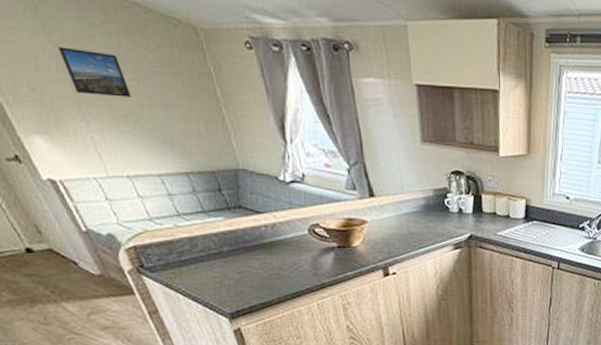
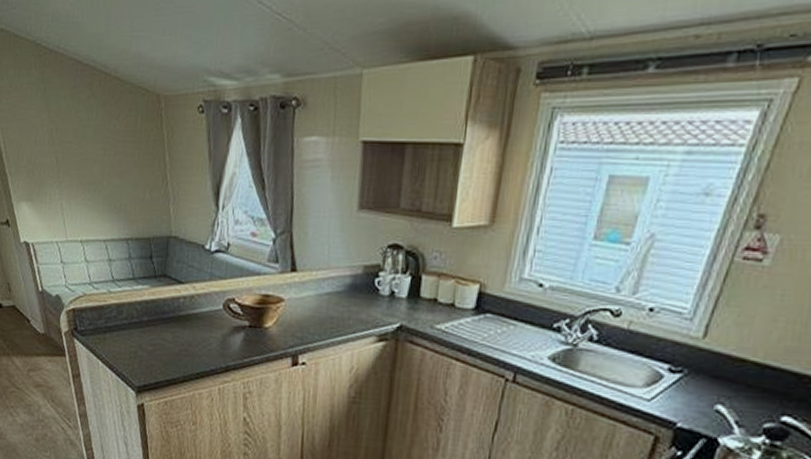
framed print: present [58,47,131,97] -> none [53,122,97,166]

